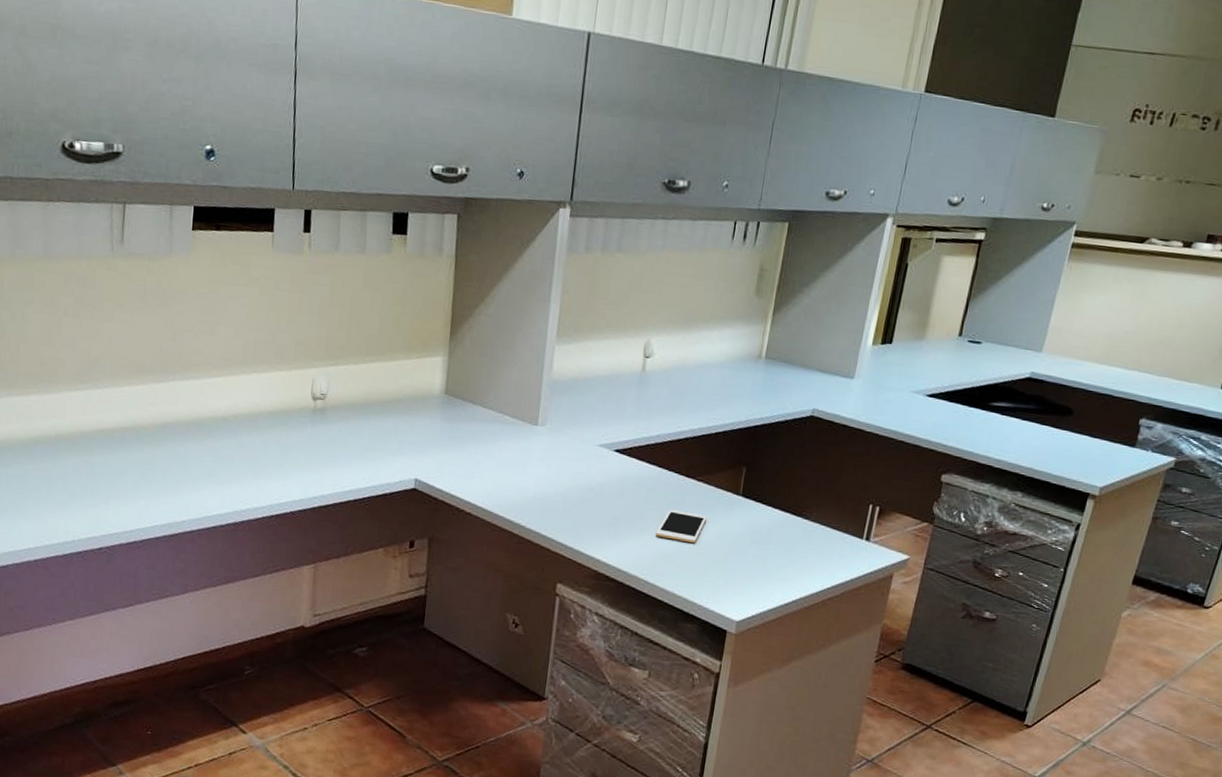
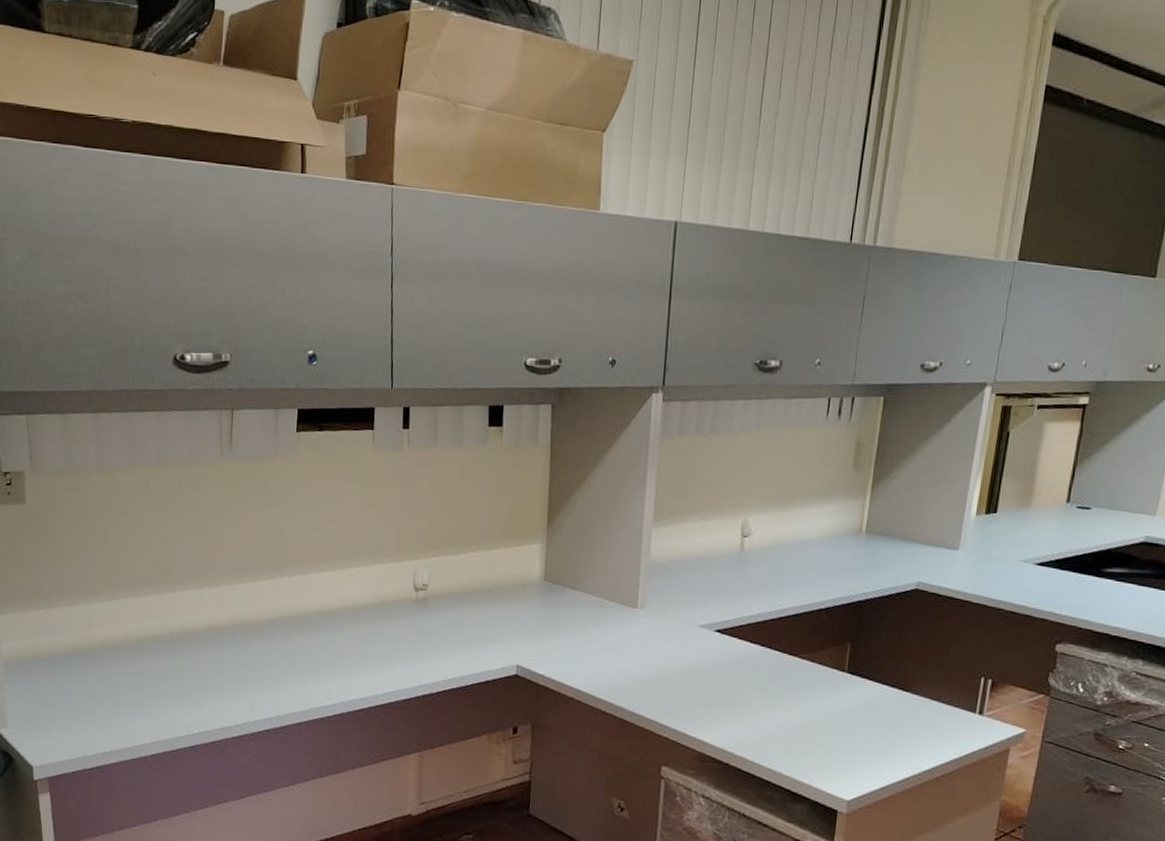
cell phone: present [655,509,708,544] -> none [759,688,813,722]

